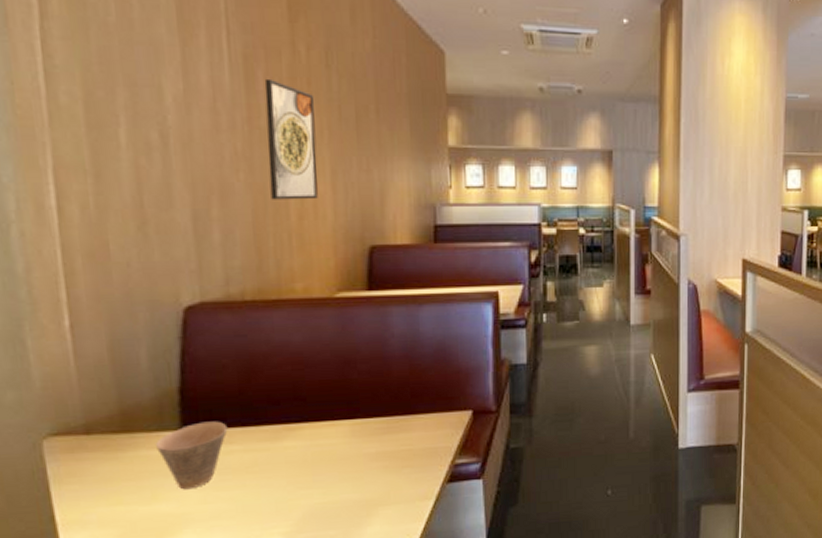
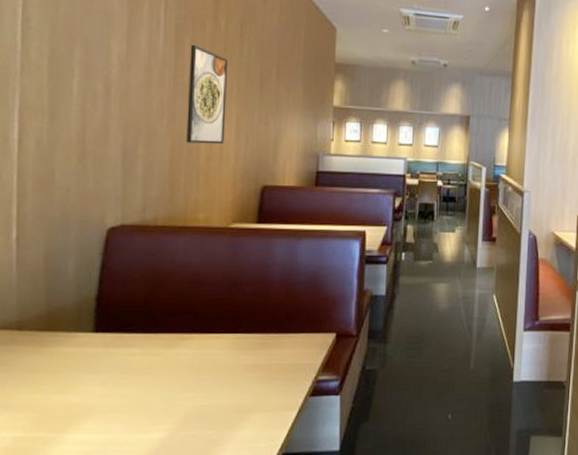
cup: present [156,421,228,490] -> none [73,326,132,385]

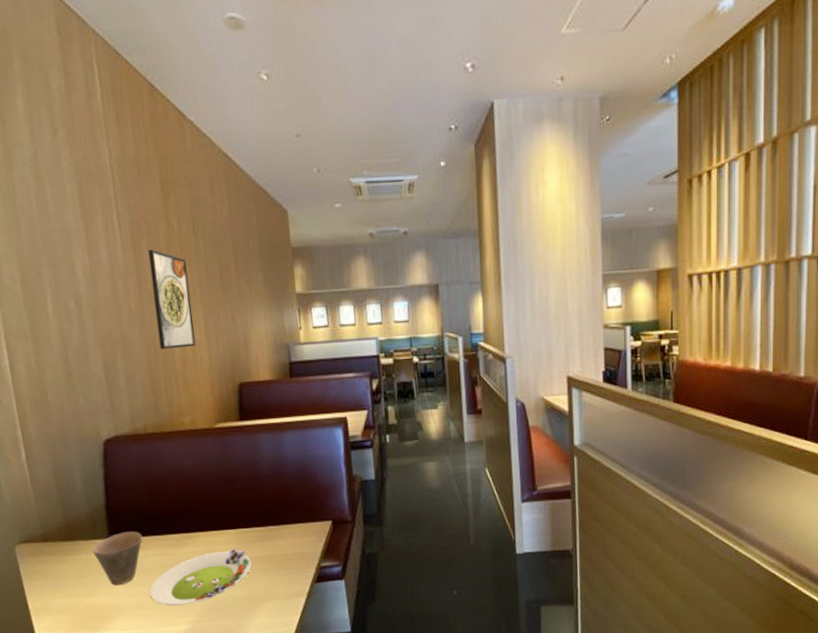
cup: none [73,326,132,385] -> present [92,531,143,586]
salad plate: none [128,354,246,411] -> present [149,548,252,606]

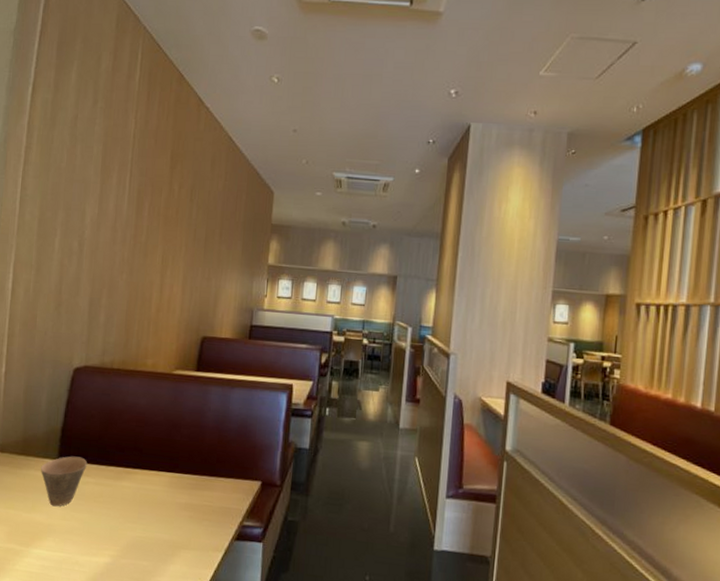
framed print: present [148,249,196,350] -> none [141,207,180,298]
salad plate: present [149,548,252,606] -> none [81,491,180,538]

